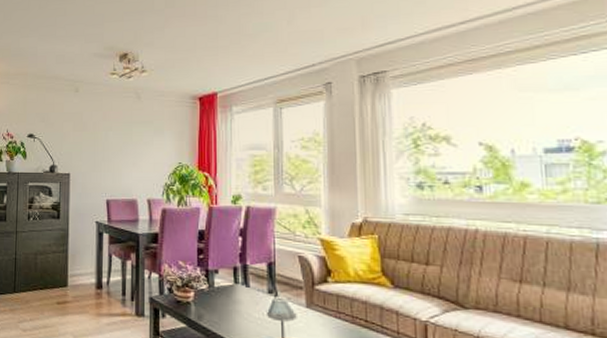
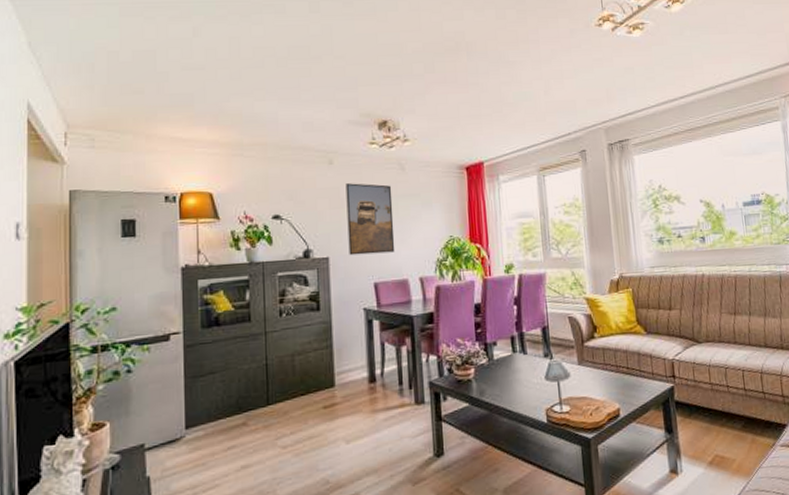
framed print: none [87,109,128,174] -> present [345,183,395,256]

